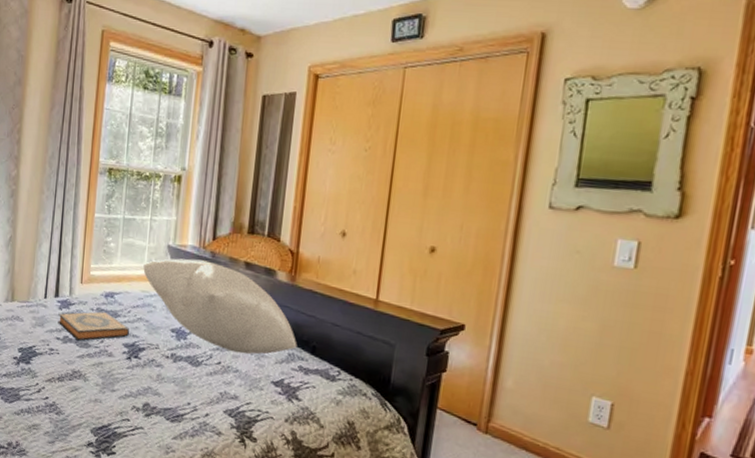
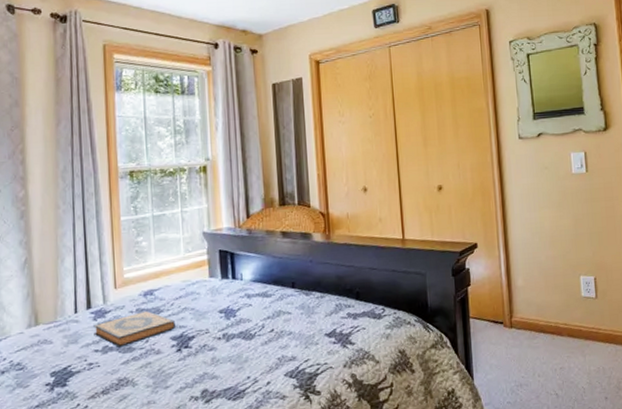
pillow: present [143,258,297,355] -> none [181,238,342,317]

